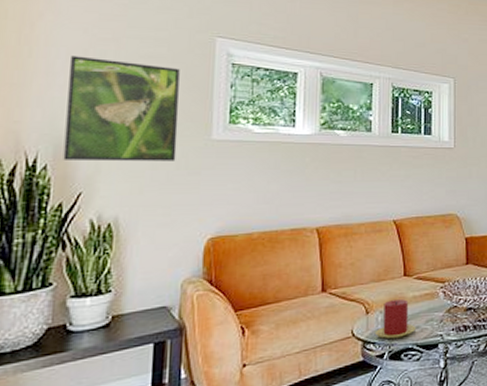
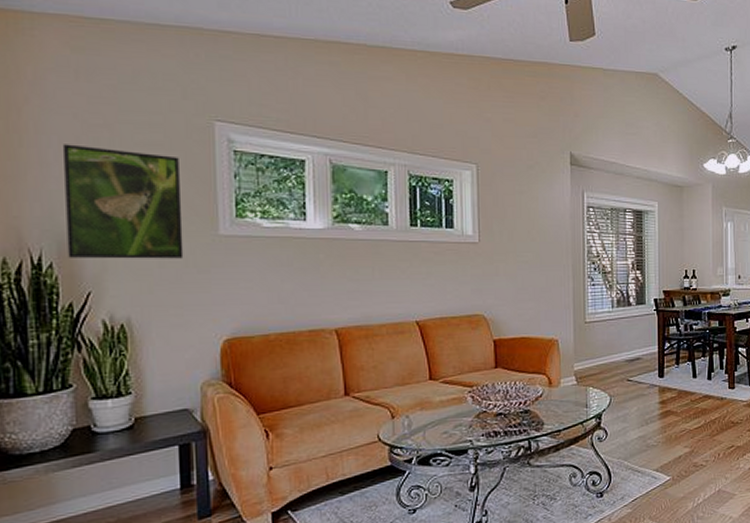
candle: present [376,299,416,339] -> none [402,404,444,444]

